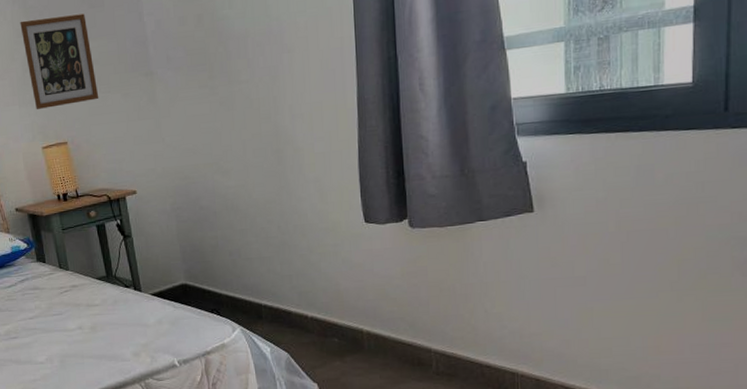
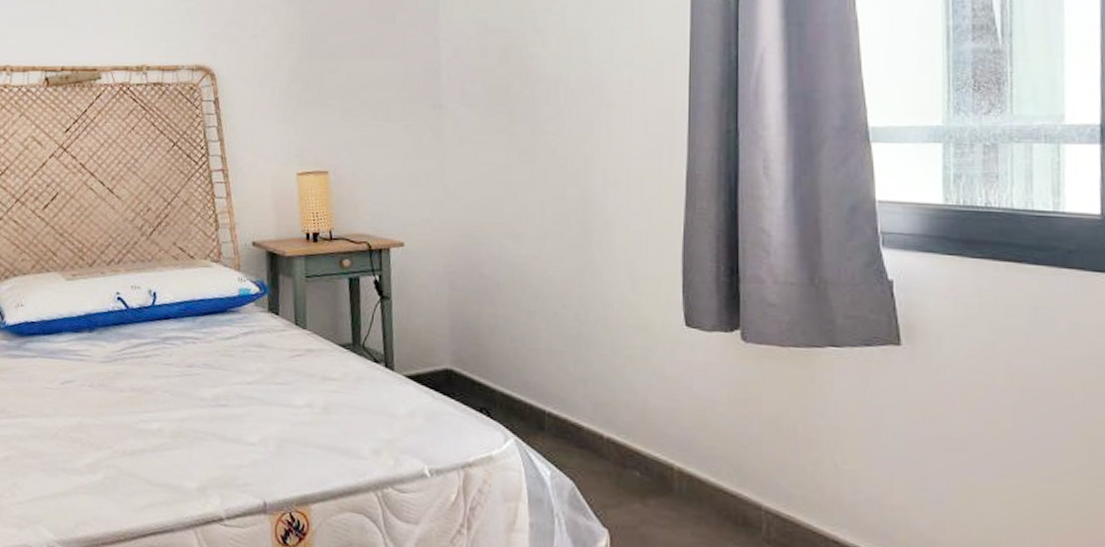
picture frame: present [20,13,99,109] -> none [293,25,375,129]

